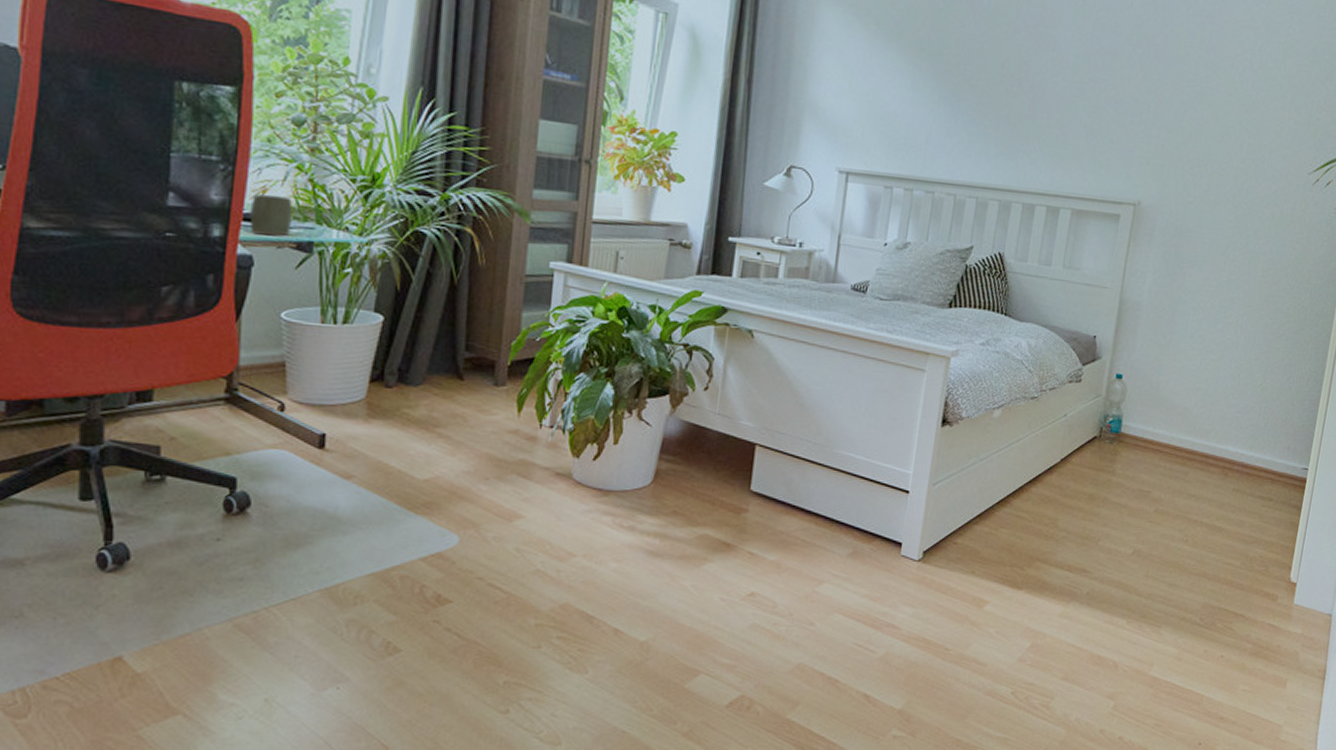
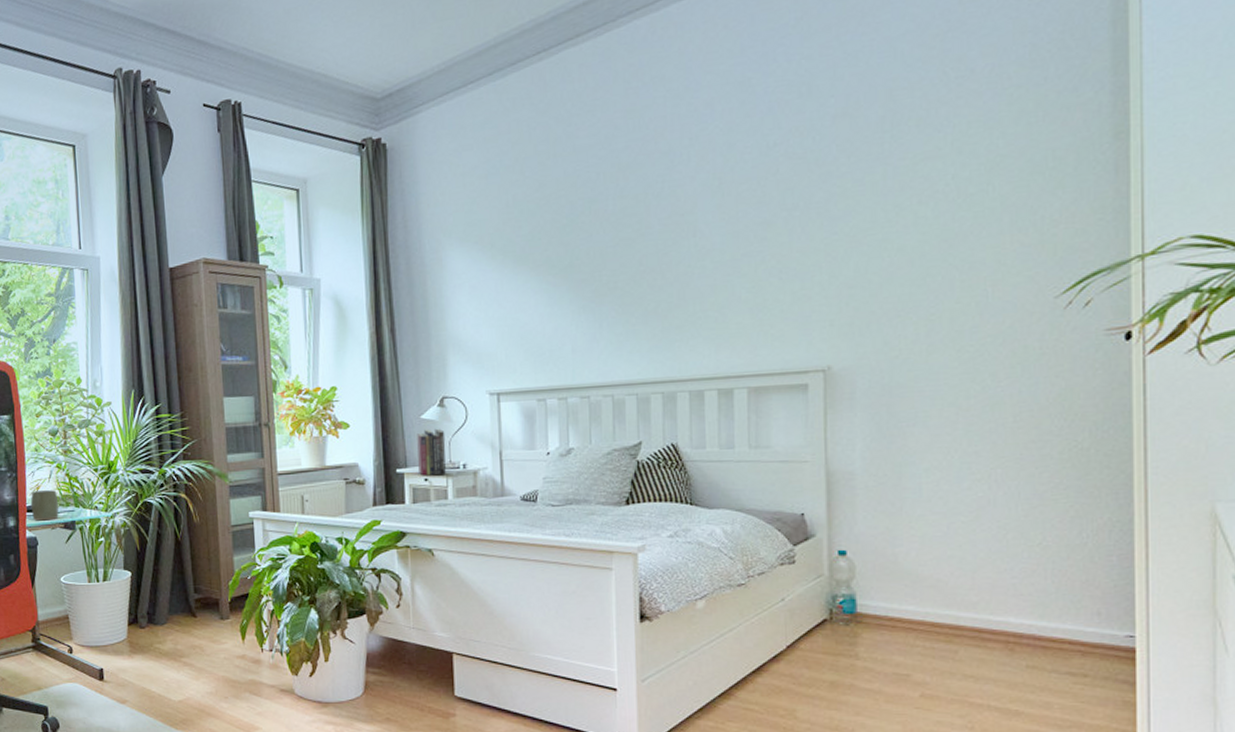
books: none [752,197,787,252] -> present [417,428,446,476]

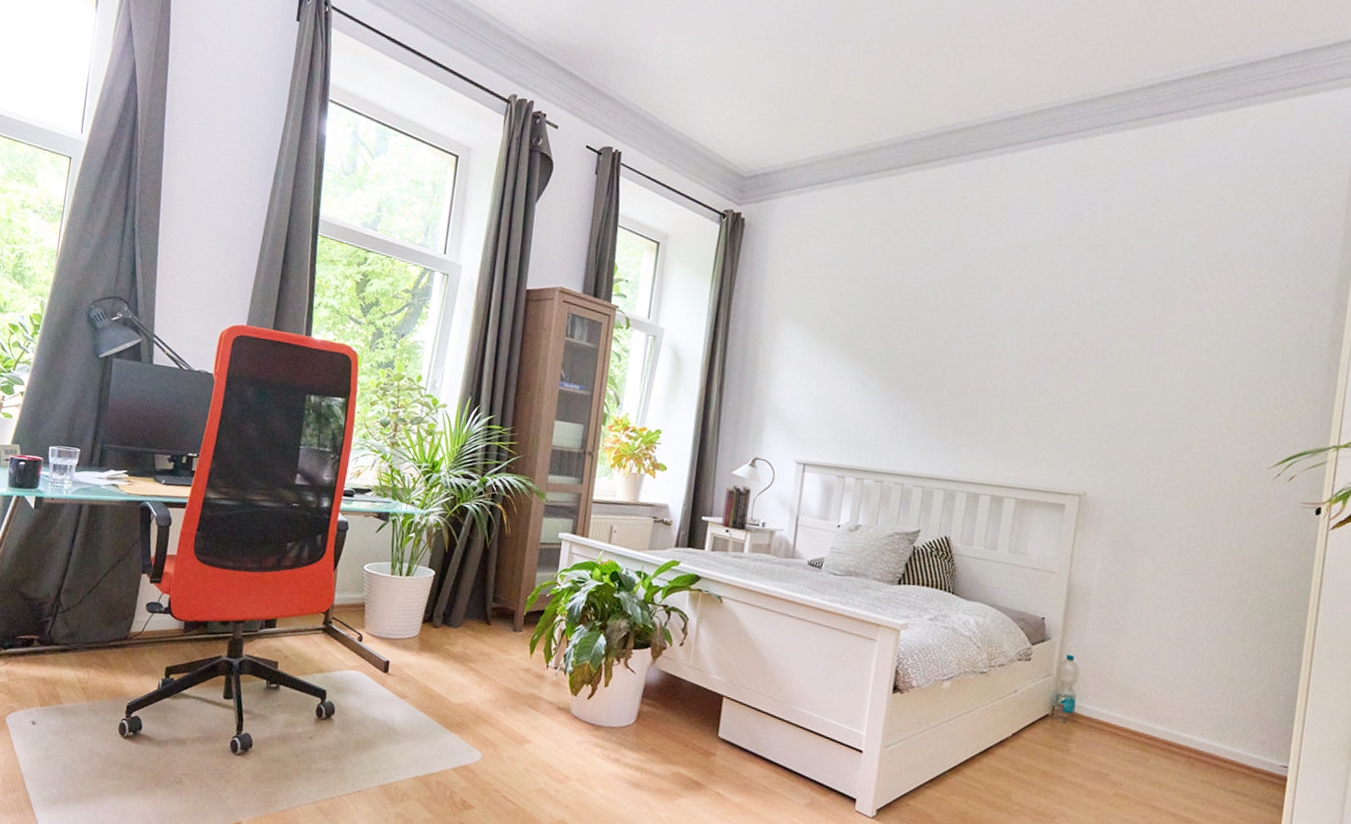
mug: present [30,490,59,521] -> none [347,476,377,508]

